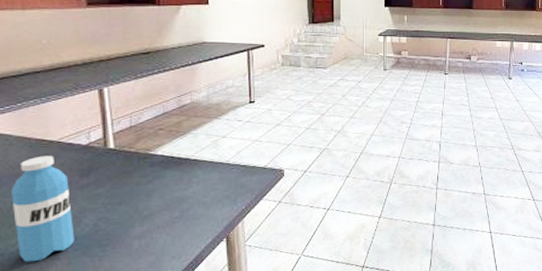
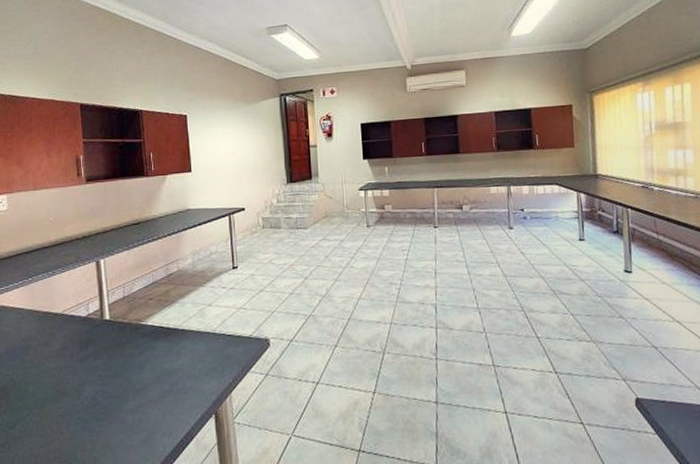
water bottle: present [12,155,75,263] -> none [23,327,75,436]

